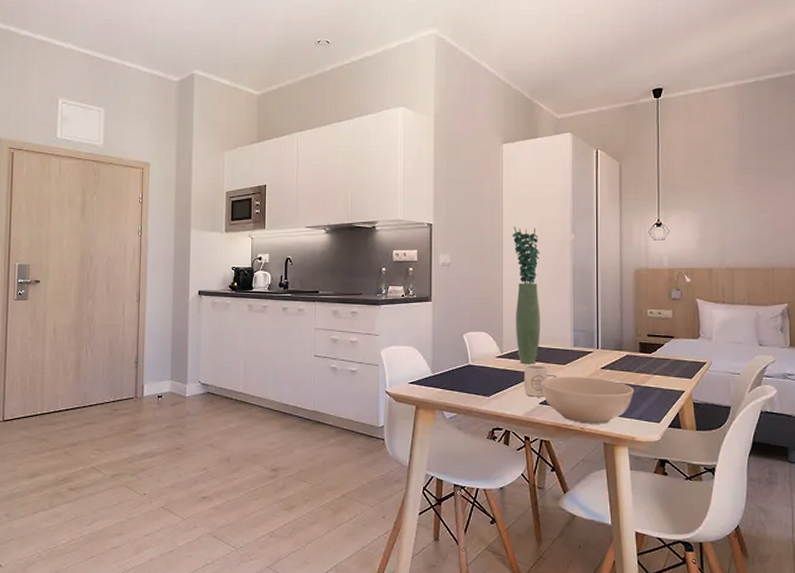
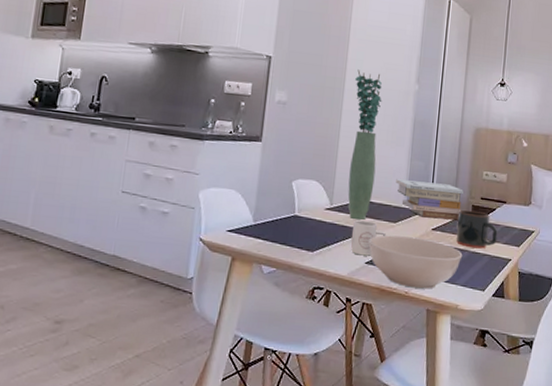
books: none [561,324,629,358] -> present [396,179,464,221]
mug: none [626,347,668,383] -> present [456,209,498,249]

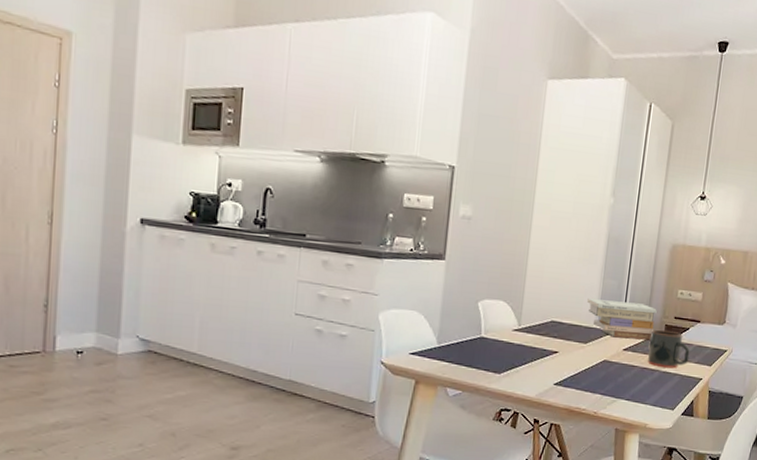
vase: present [347,69,382,221] -> none [536,181,575,342]
mug: present [350,220,387,256] -> none [539,341,577,377]
bowl: present [368,235,463,289] -> none [557,356,654,409]

